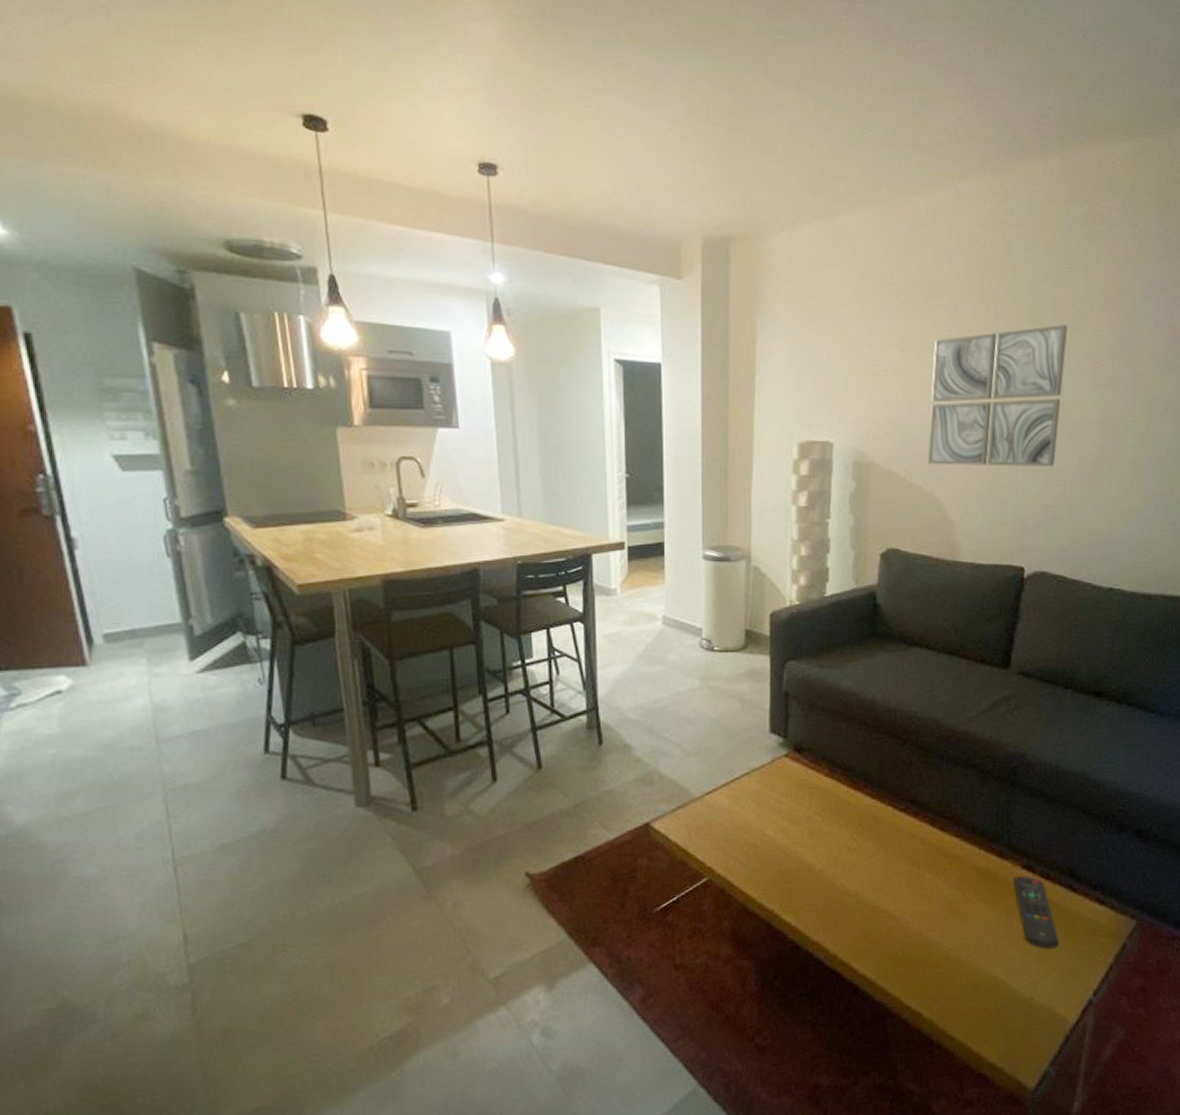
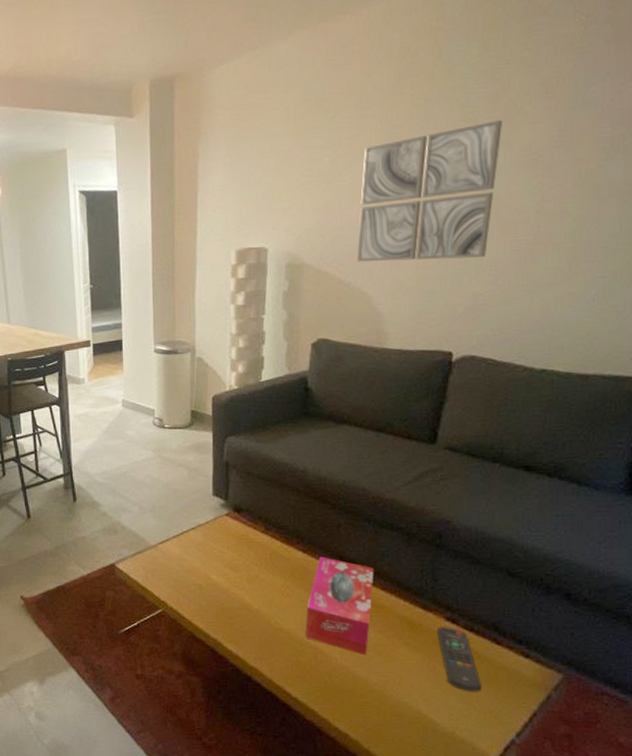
tissue box: none [874,801,948,917] -> present [305,556,374,656]

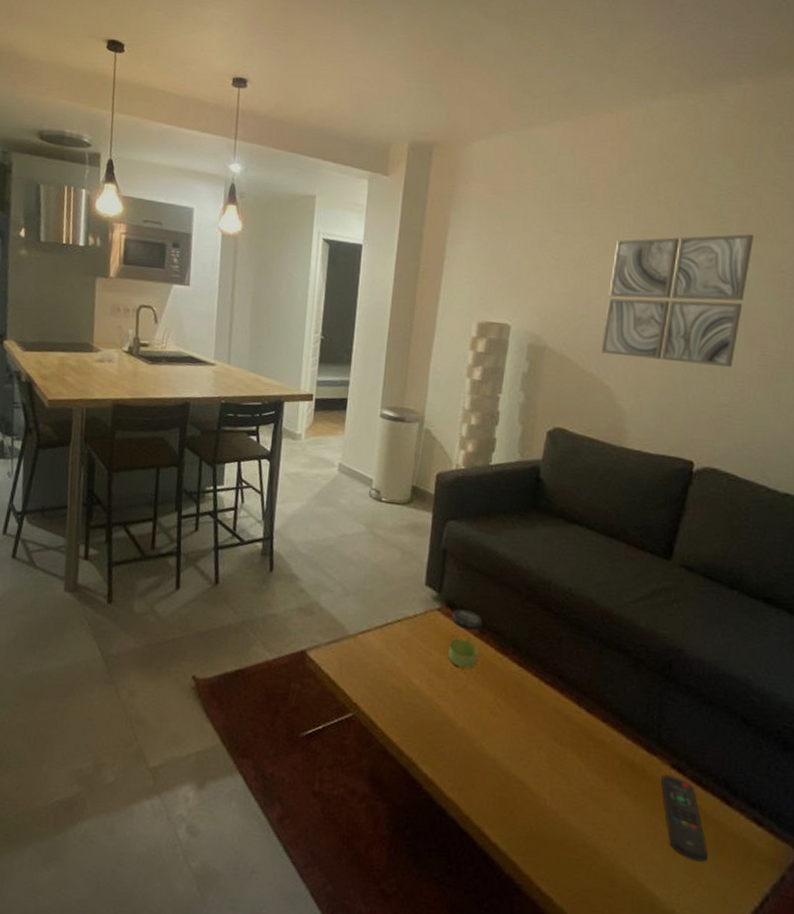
jar: none [239,512,268,560] -> present [448,609,483,668]
tissue box: present [305,556,374,656] -> none [513,672,596,800]

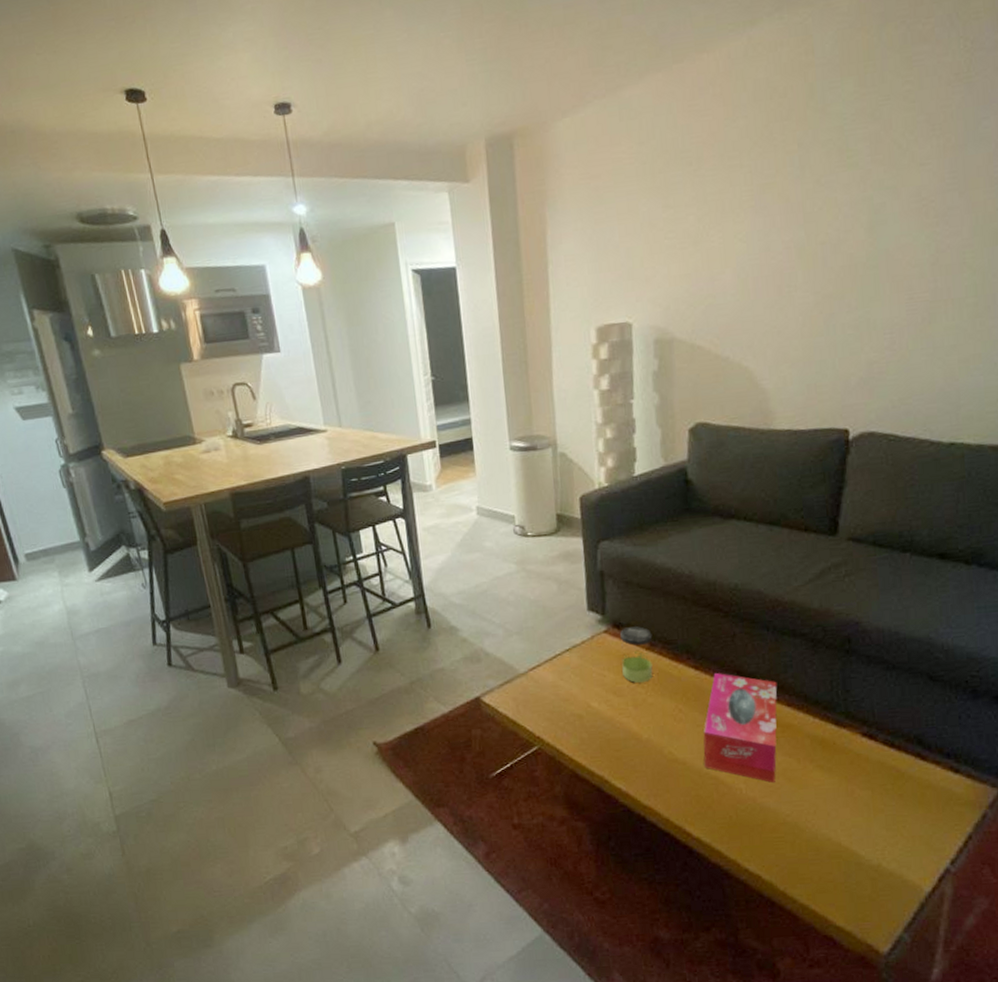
tissue box: none [513,672,596,800] -> present [703,672,778,784]
wall art: present [600,234,755,368] -> none [733,163,888,333]
remote control: present [661,775,709,862] -> none [853,744,909,817]

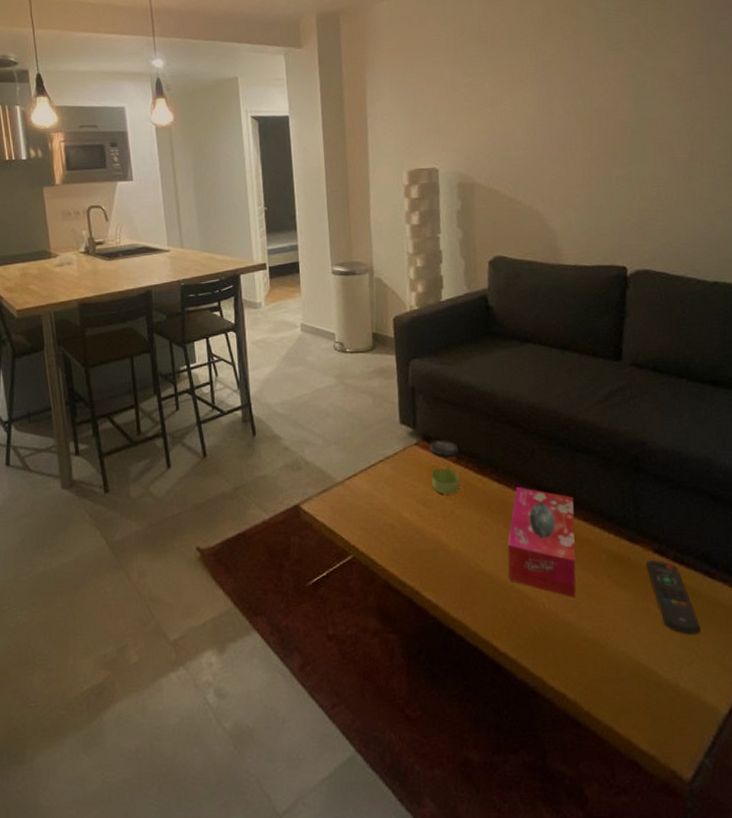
remote control: none [853,744,909,817] -> present [646,560,701,635]

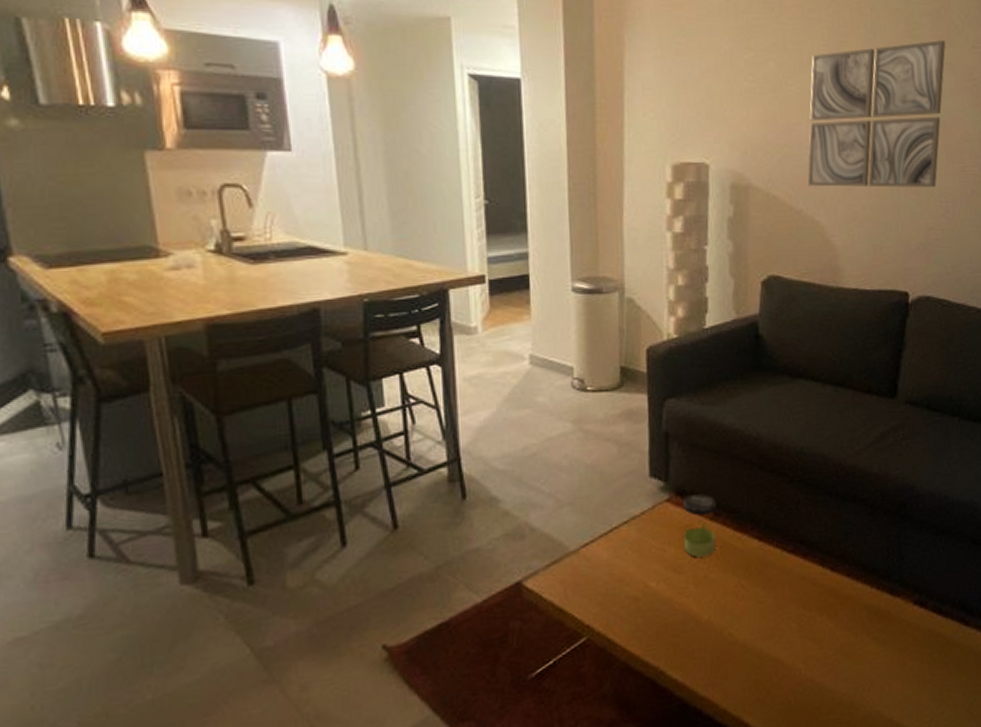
tissue box: present [507,486,577,598] -> none [764,542,838,661]
wall art: none [522,49,647,181] -> present [807,40,946,188]
remote control: present [646,560,701,635] -> none [906,612,953,686]

